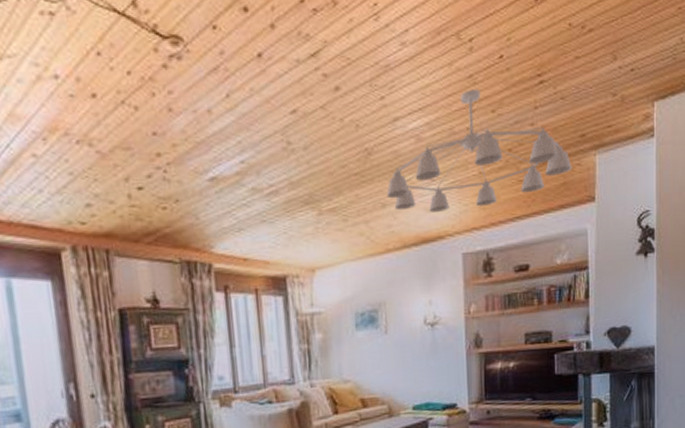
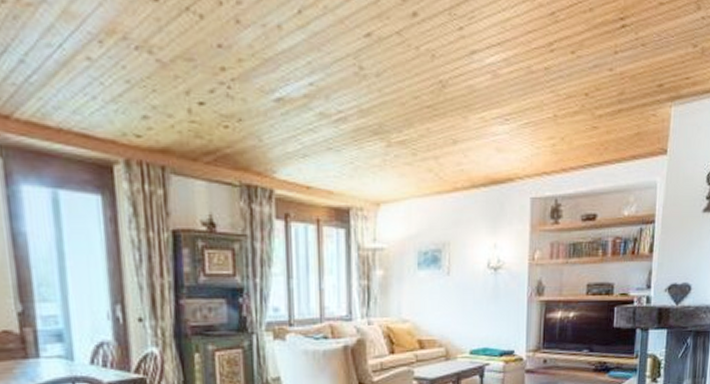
chandelier: present [386,89,572,212] -> none [458,27,647,153]

